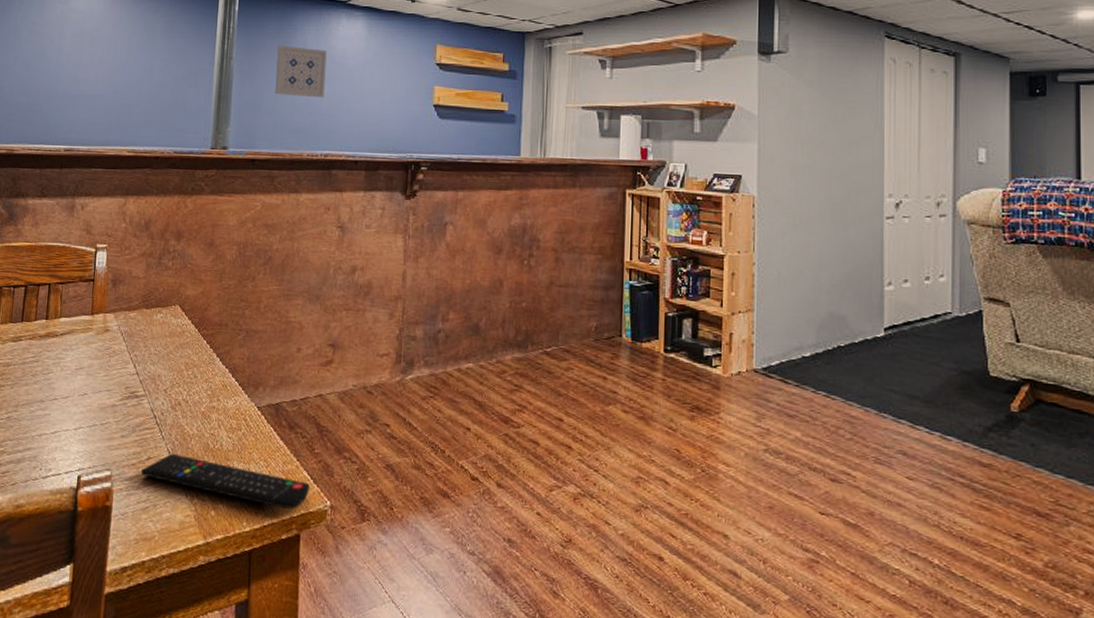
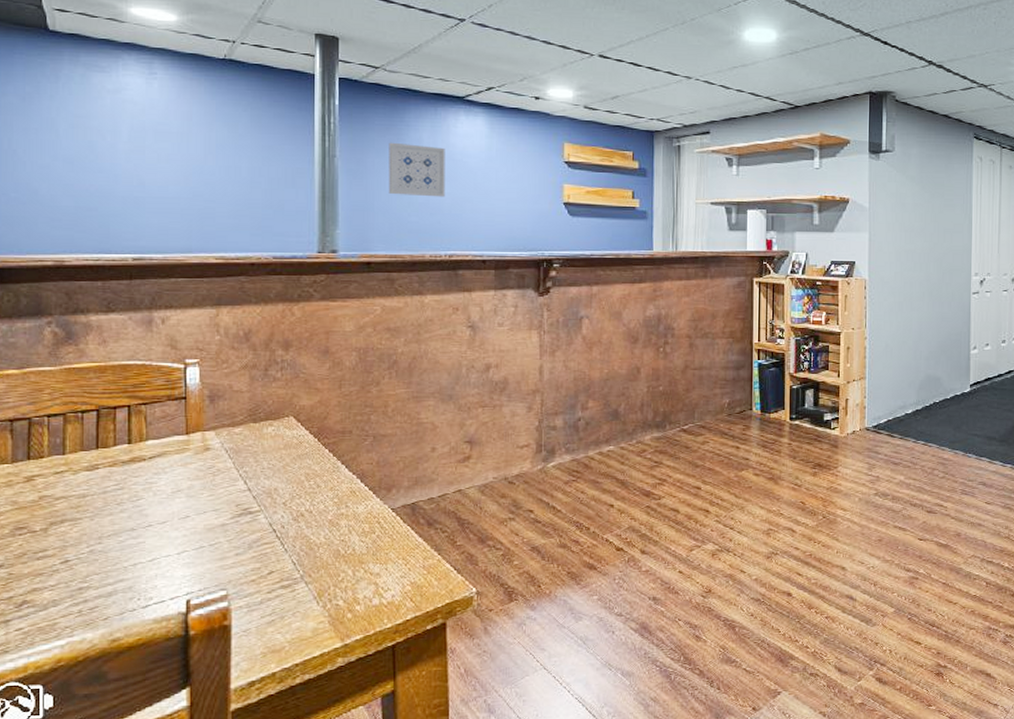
remote control: present [141,453,311,509] -> none [263,564,454,601]

